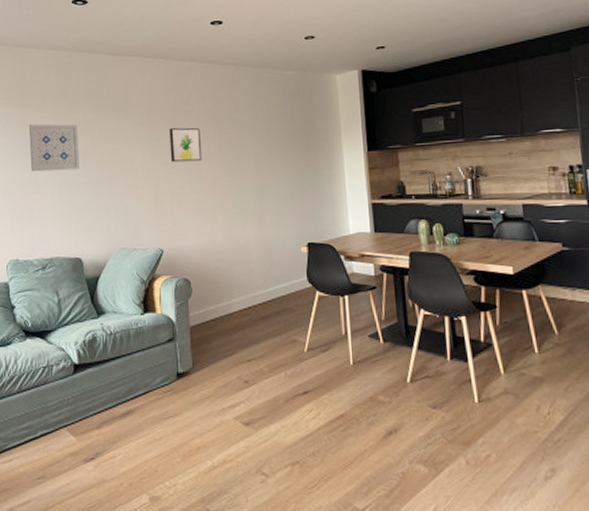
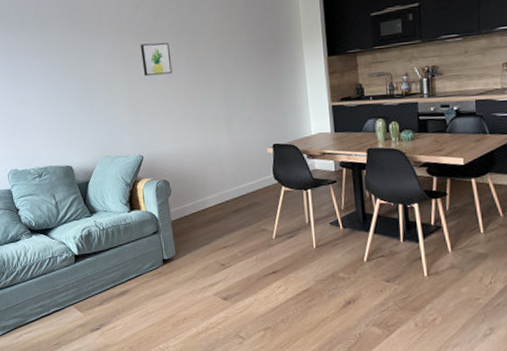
wall art: present [28,124,80,172] -> none [11,45,62,92]

